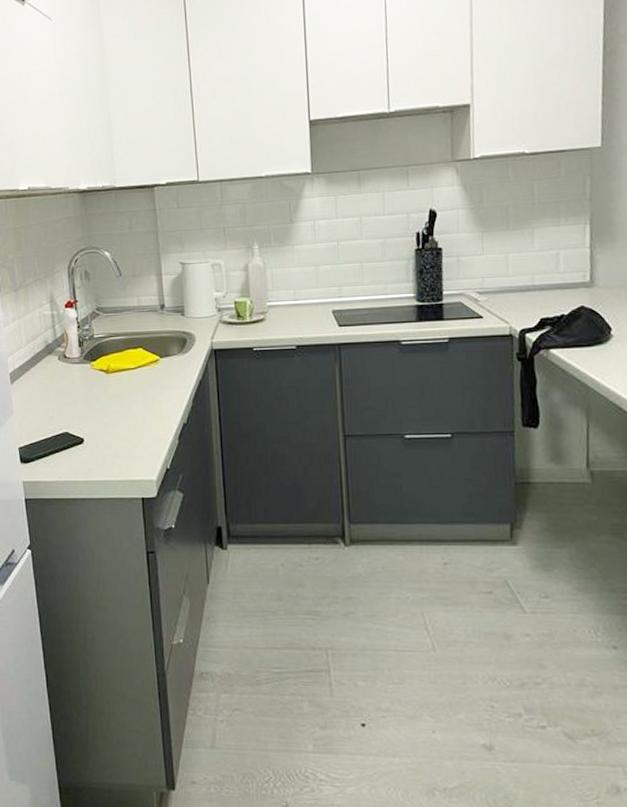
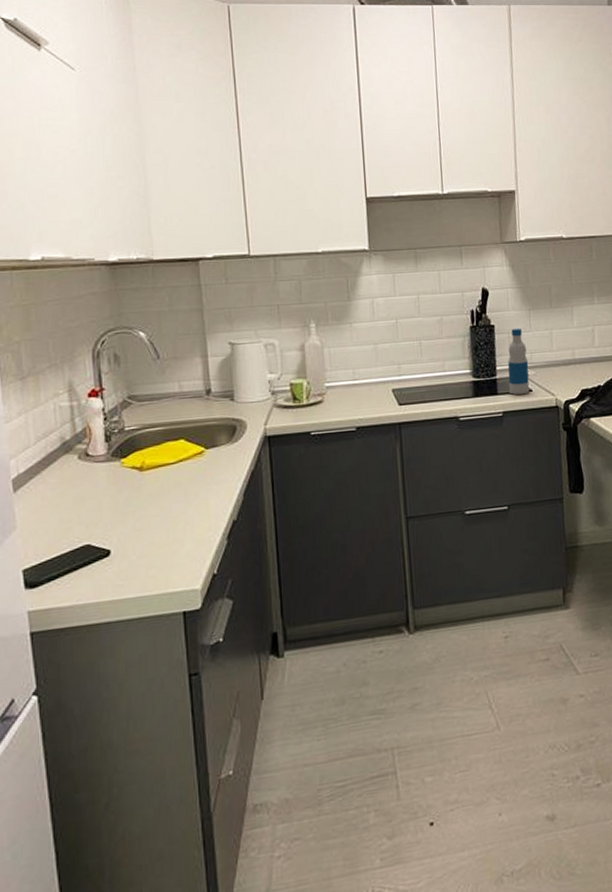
bottle: none [455,252,480,322] -> present [508,329,530,395]

